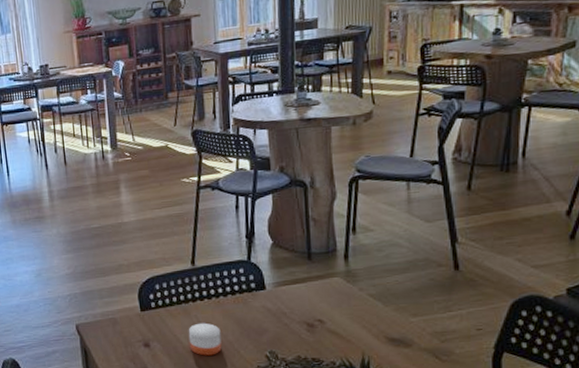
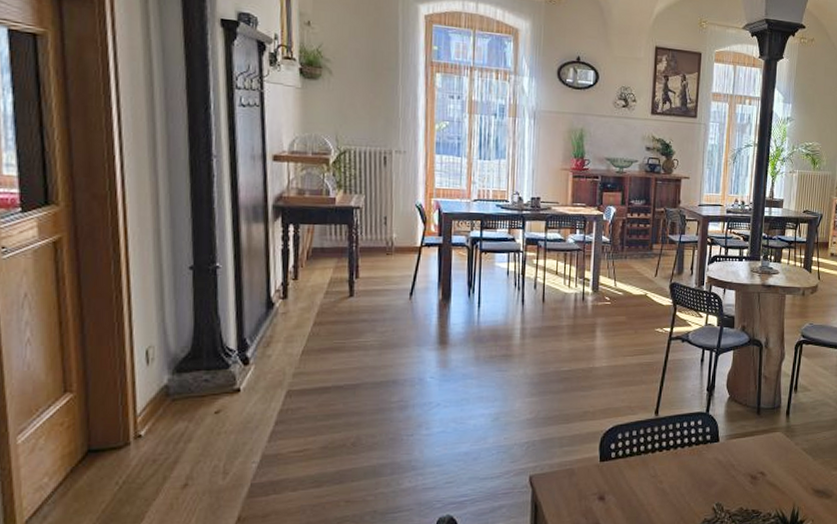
candle: present [188,322,222,356] -> none [643,474,675,509]

